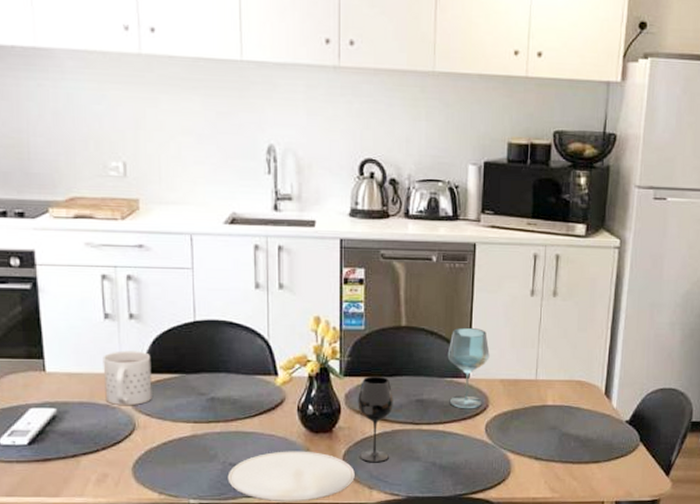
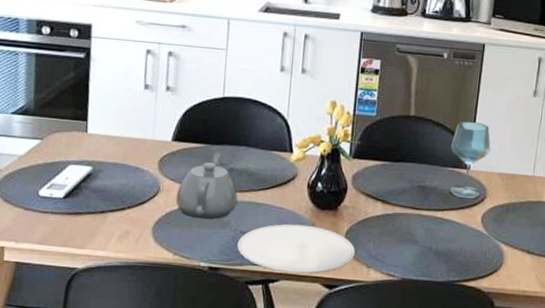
mug: present [103,351,152,406] -> none [136,119,181,170]
teapot: none [154,381,223,454] -> present [175,152,238,219]
wine glass: present [358,375,393,463] -> none [361,159,397,243]

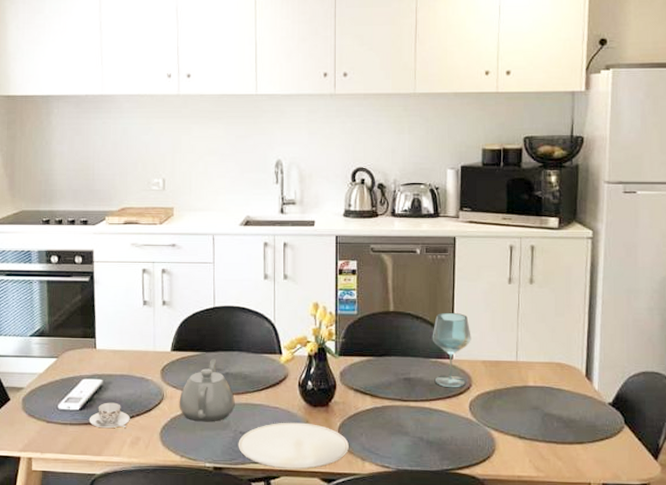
teacup: none [73,191,120,221] -> present [89,402,130,429]

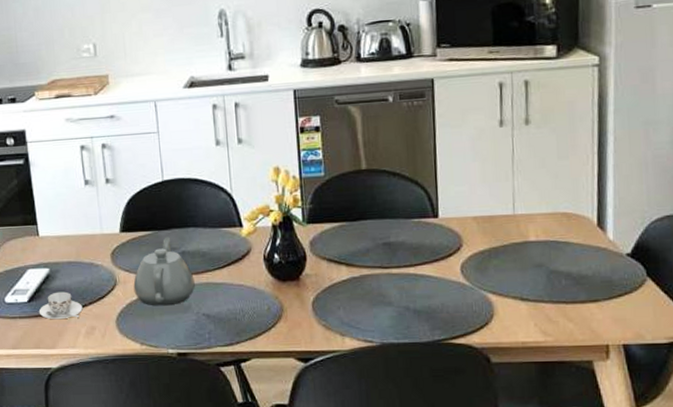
plate: present [238,422,349,470] -> none [202,299,325,351]
wine glass: present [432,312,471,388] -> none [412,164,459,250]

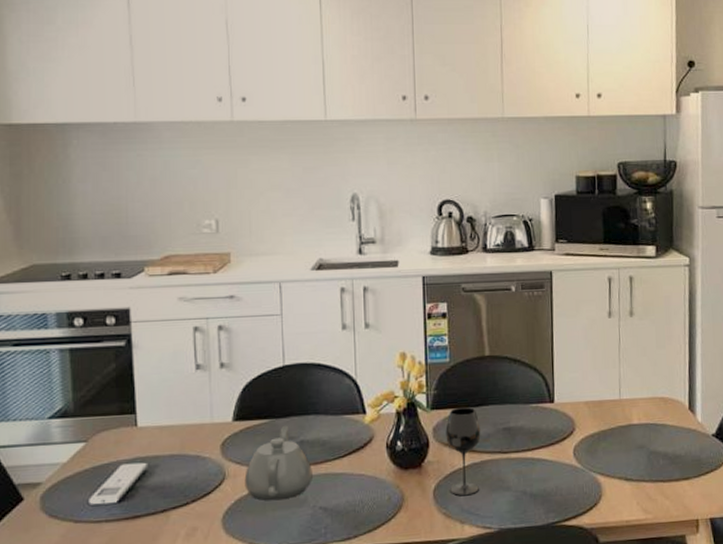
teacup: present [38,291,83,320] -> none [130,488,184,522]
wine glass: none [322,221,360,310] -> present [445,406,481,496]

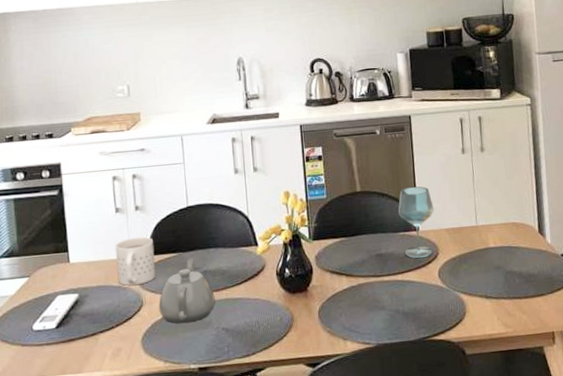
mug: none [194,399,242,456] -> present [115,236,156,286]
wine glass: present [445,406,481,496] -> none [326,237,358,316]
wine glass: none [531,352,573,434] -> present [397,186,434,259]

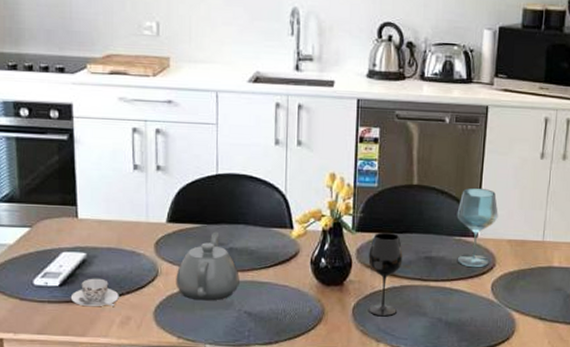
teacup: none [66,315,110,344] -> present [70,278,119,307]
mug: present [115,236,156,286] -> none [130,200,176,253]
wine glass: none [326,237,358,316] -> present [368,232,403,317]

